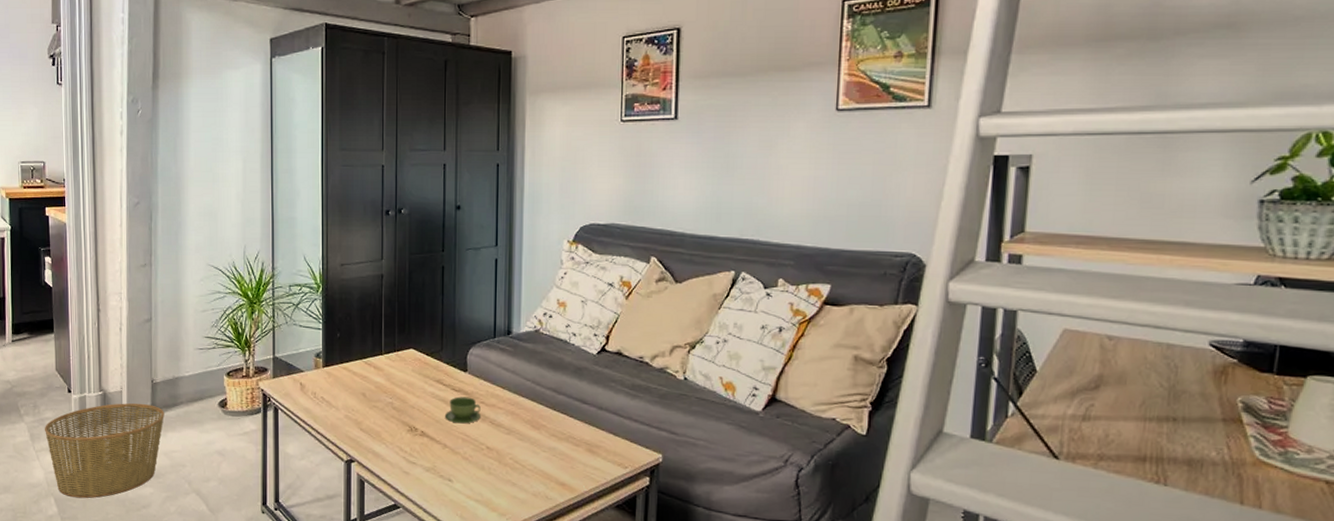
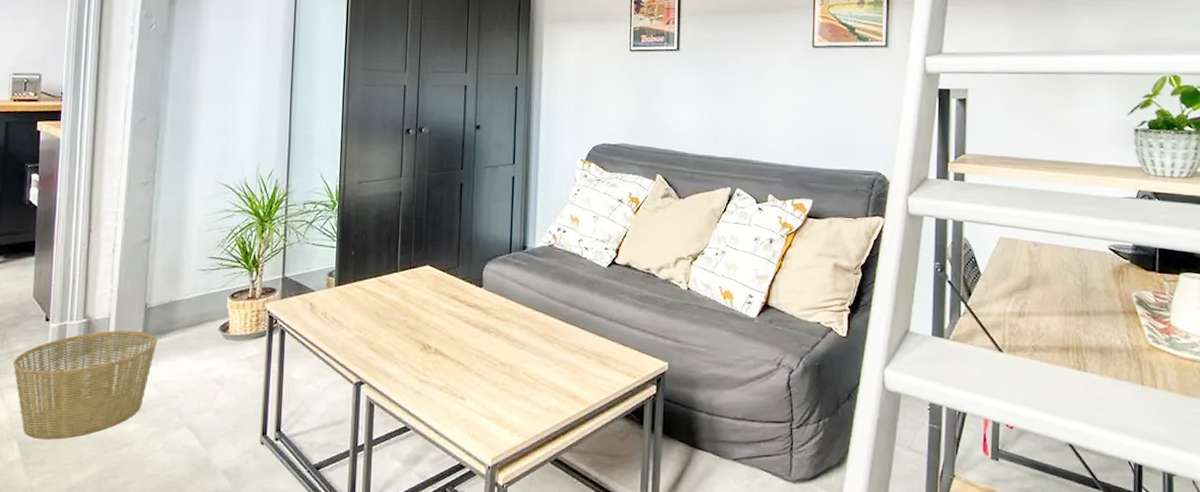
teacup: present [444,396,481,424] -> none [459,312,495,340]

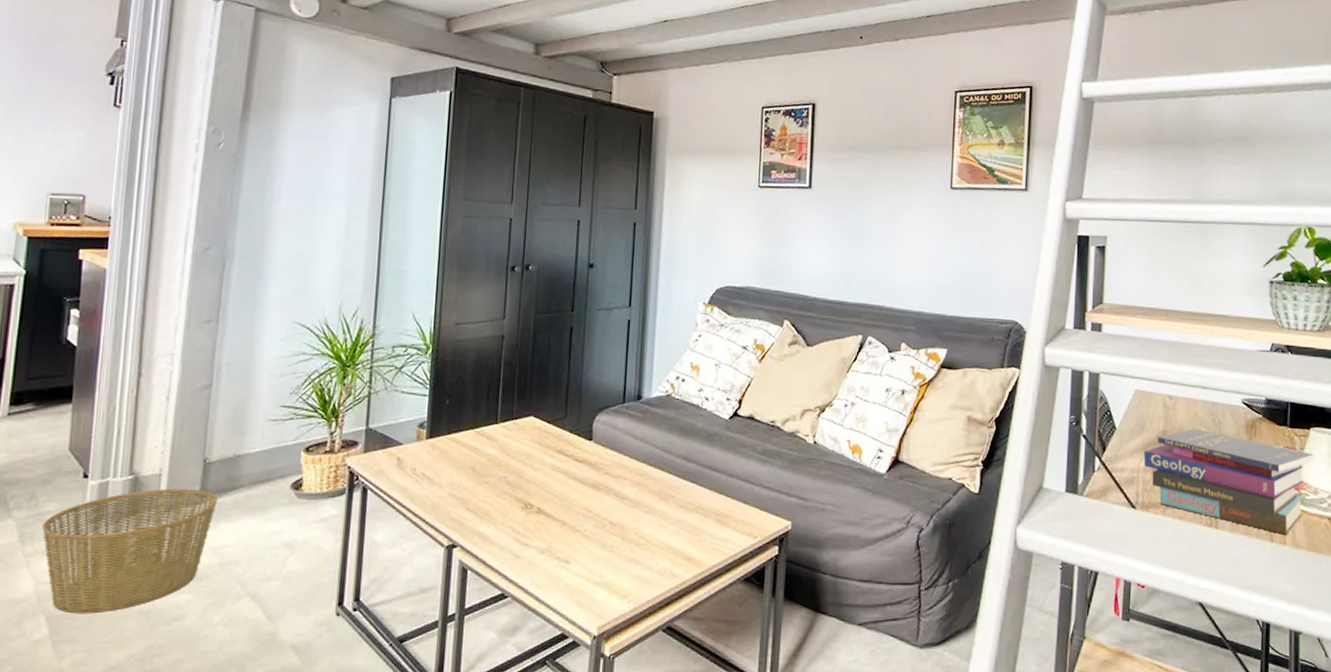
books: none [1010,273,1185,379] -> present [1144,428,1314,535]

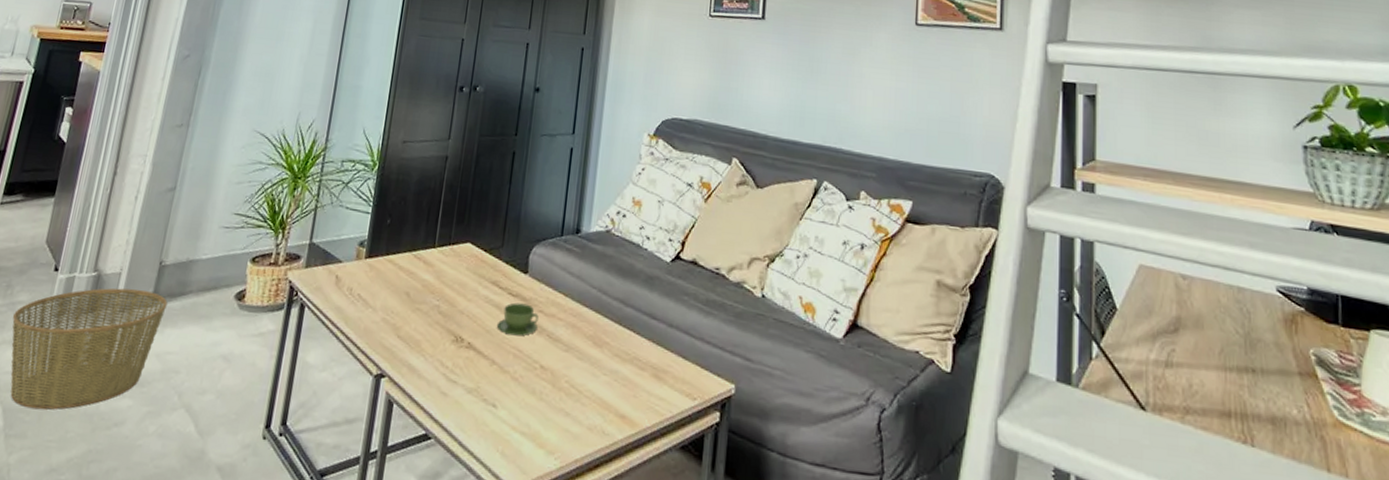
teacup: none [564,468,605,498] -> present [496,302,539,336]
books: present [1144,428,1314,535] -> none [1154,317,1379,465]

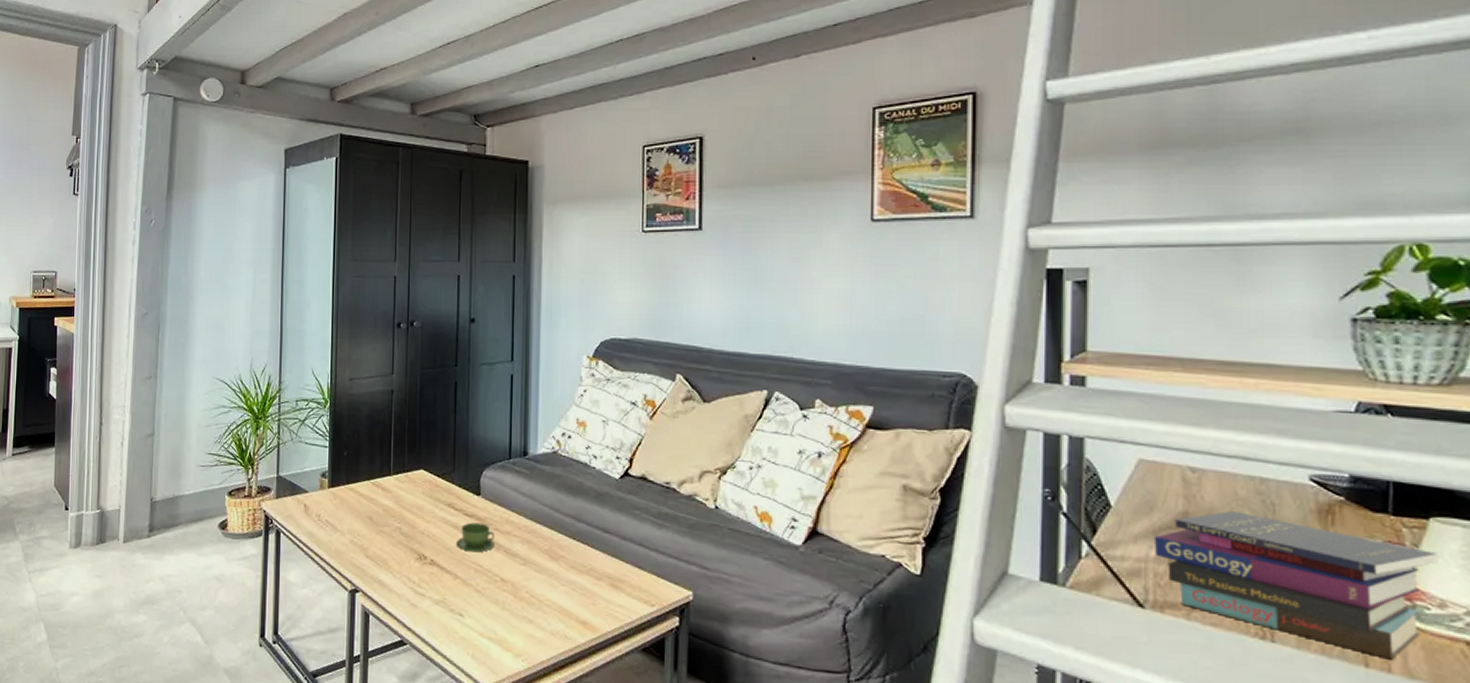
basket: present [10,288,168,410] -> none [38,522,162,625]
books: none [1154,317,1379,465] -> present [1155,510,1438,660]

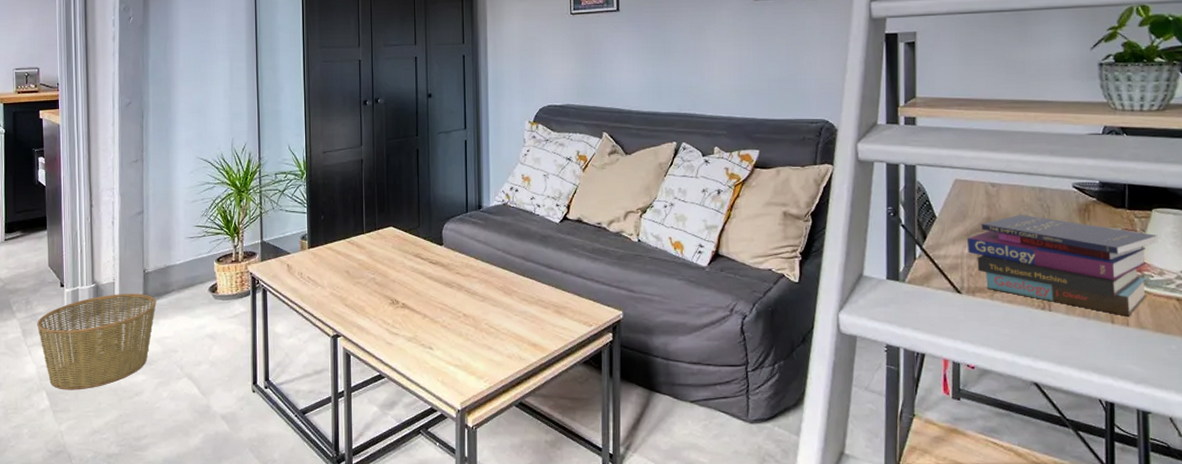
basket: none [38,522,162,625] -> present [36,294,156,390]
teacup: present [456,522,495,553] -> none [423,269,457,294]

